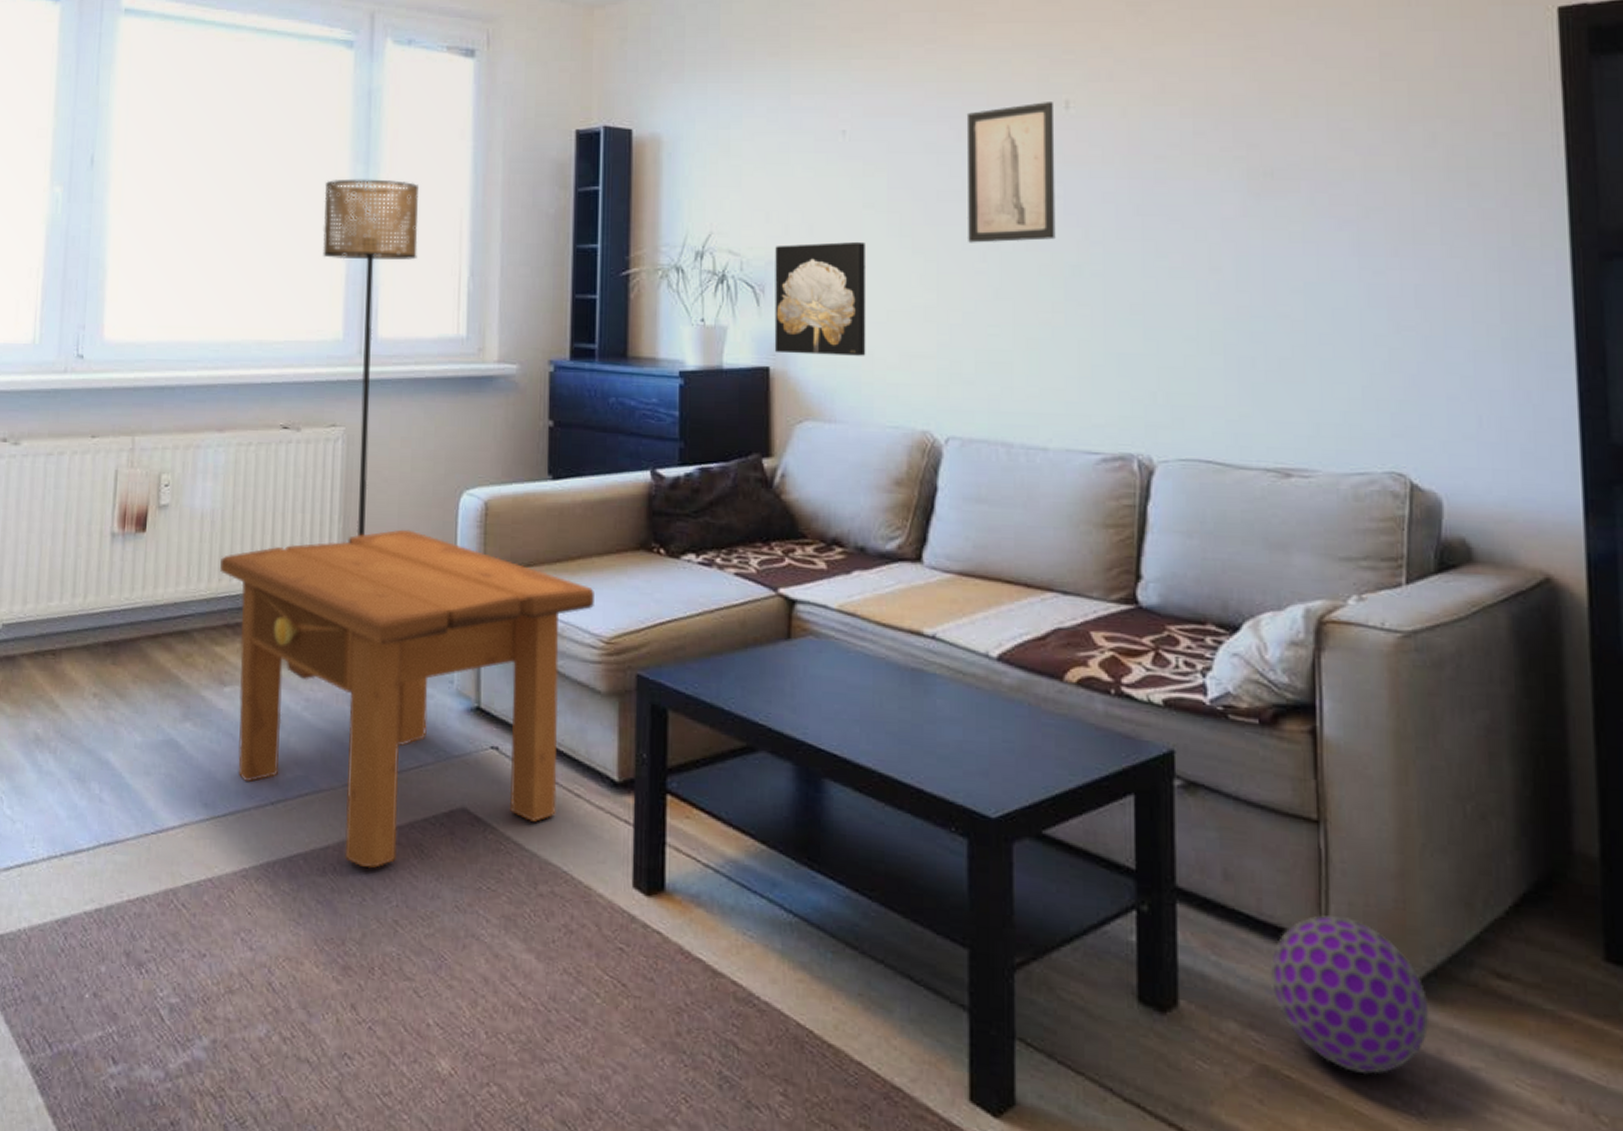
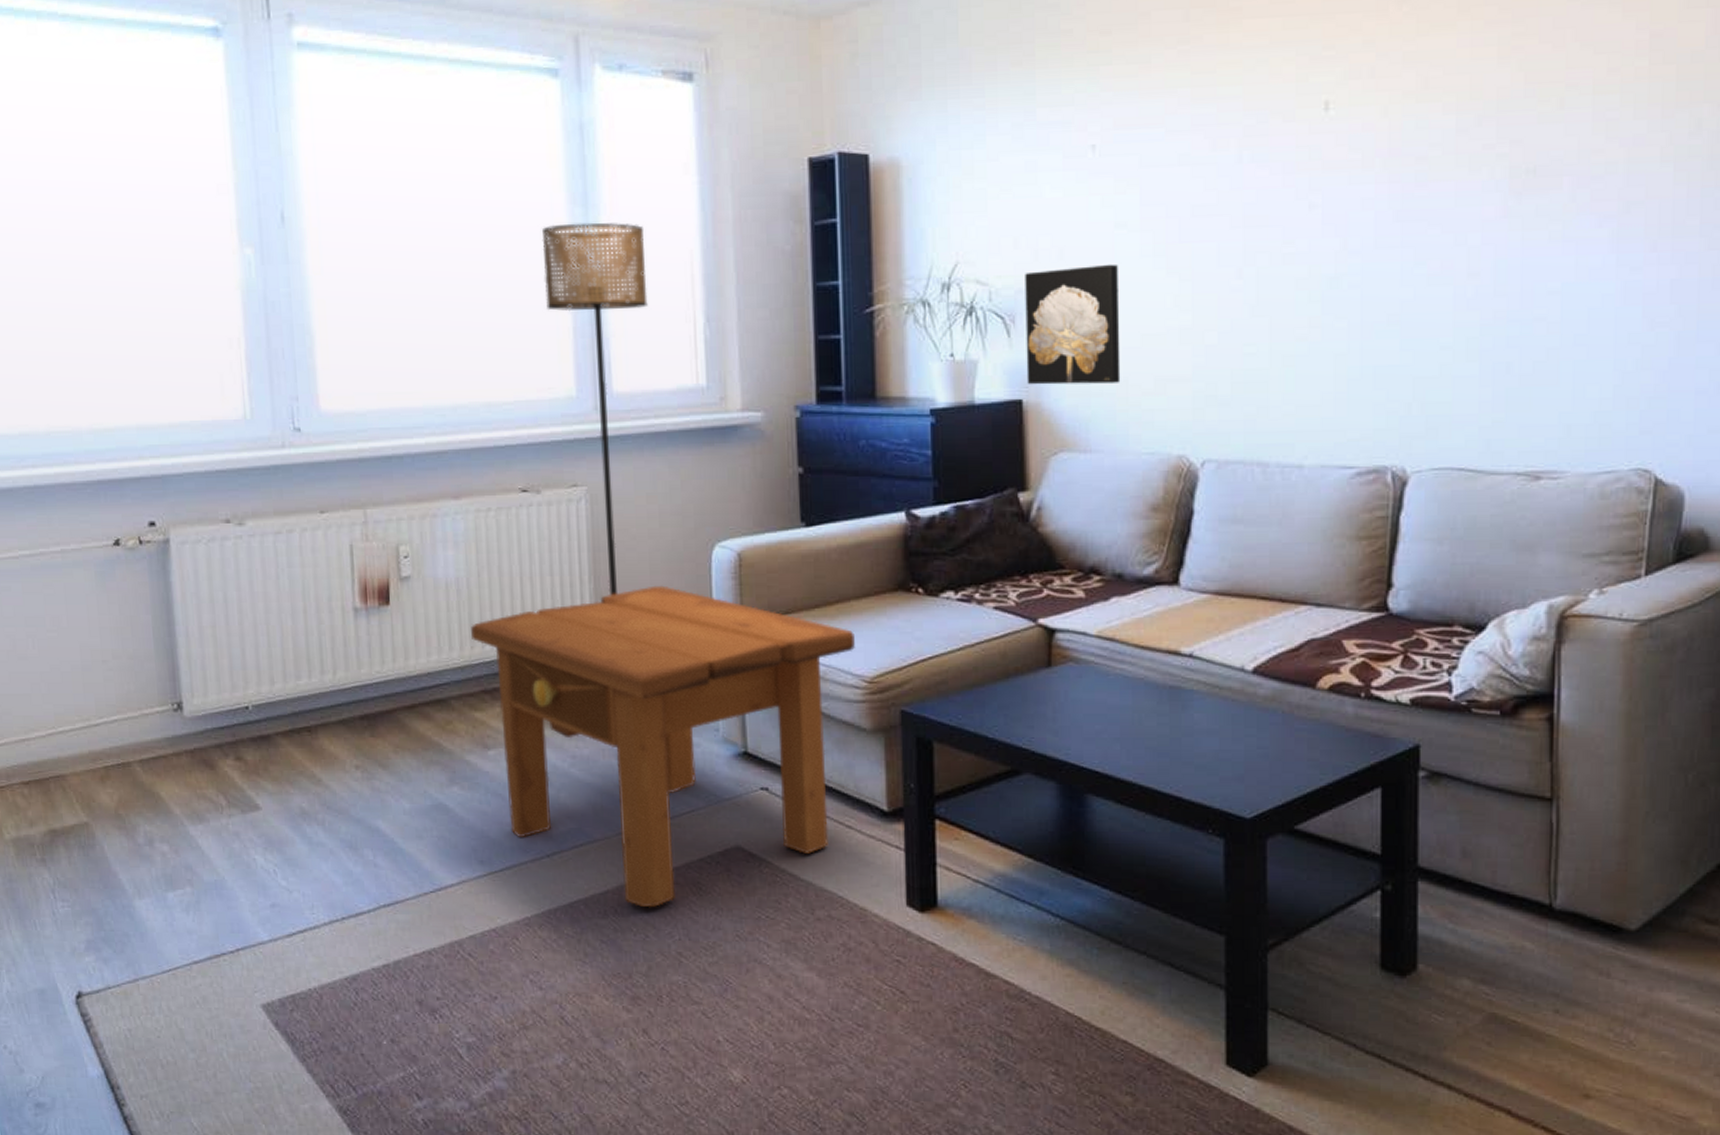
wall art: present [966,102,1056,243] -> none [1222,103,1314,260]
ball: present [1271,914,1430,1075] -> none [1502,880,1643,1014]

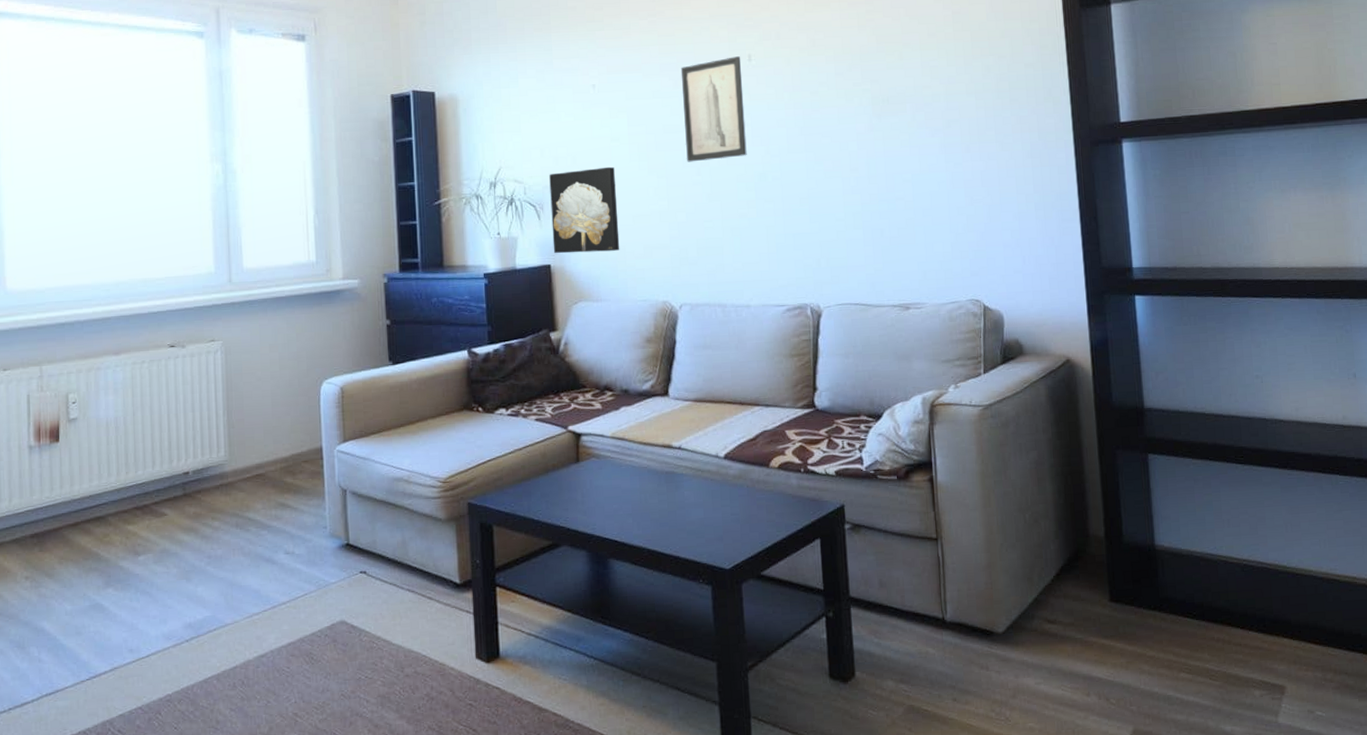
side table: present [471,585,855,908] -> none [126,415,432,678]
floor lamp: present [541,222,648,596] -> none [189,142,271,426]
wall art: none [1222,103,1314,260] -> present [680,56,747,162]

